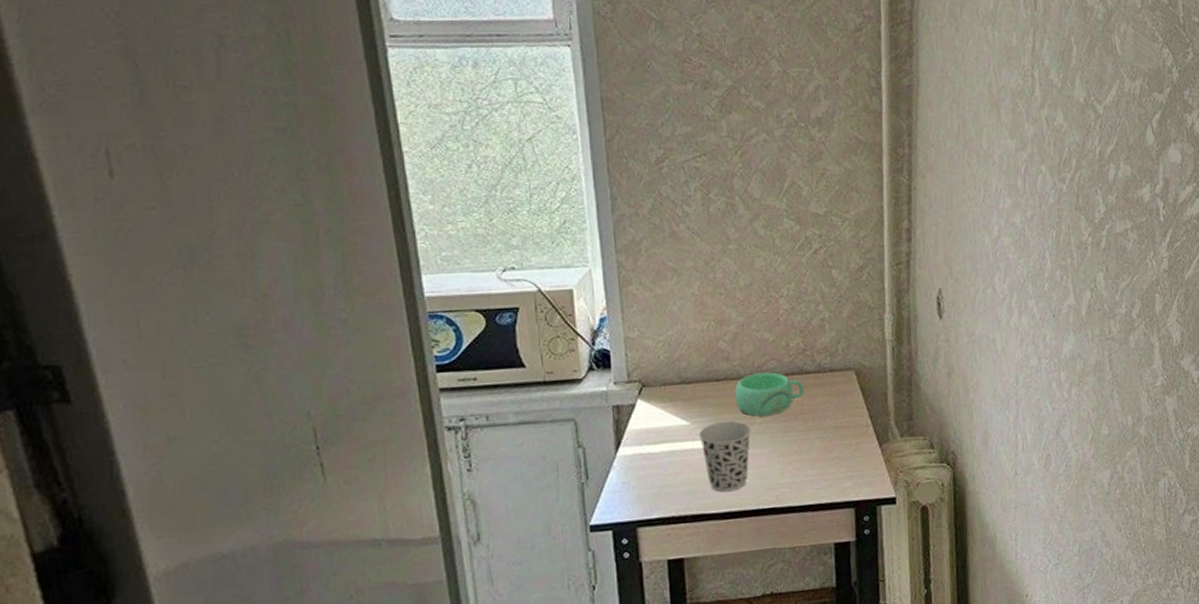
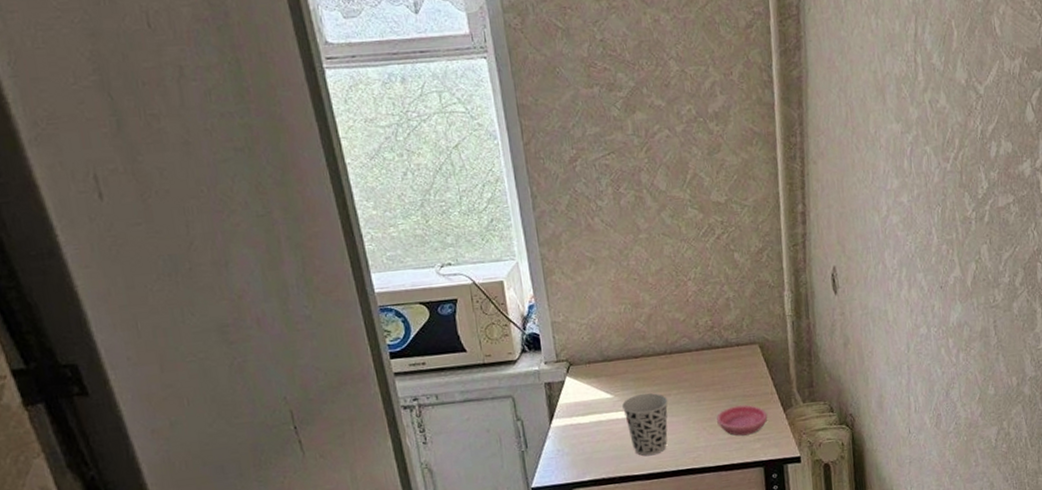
mug: present [734,372,804,417] -> none [652,348,714,388]
saucer: none [805,437,862,473] -> present [717,404,768,436]

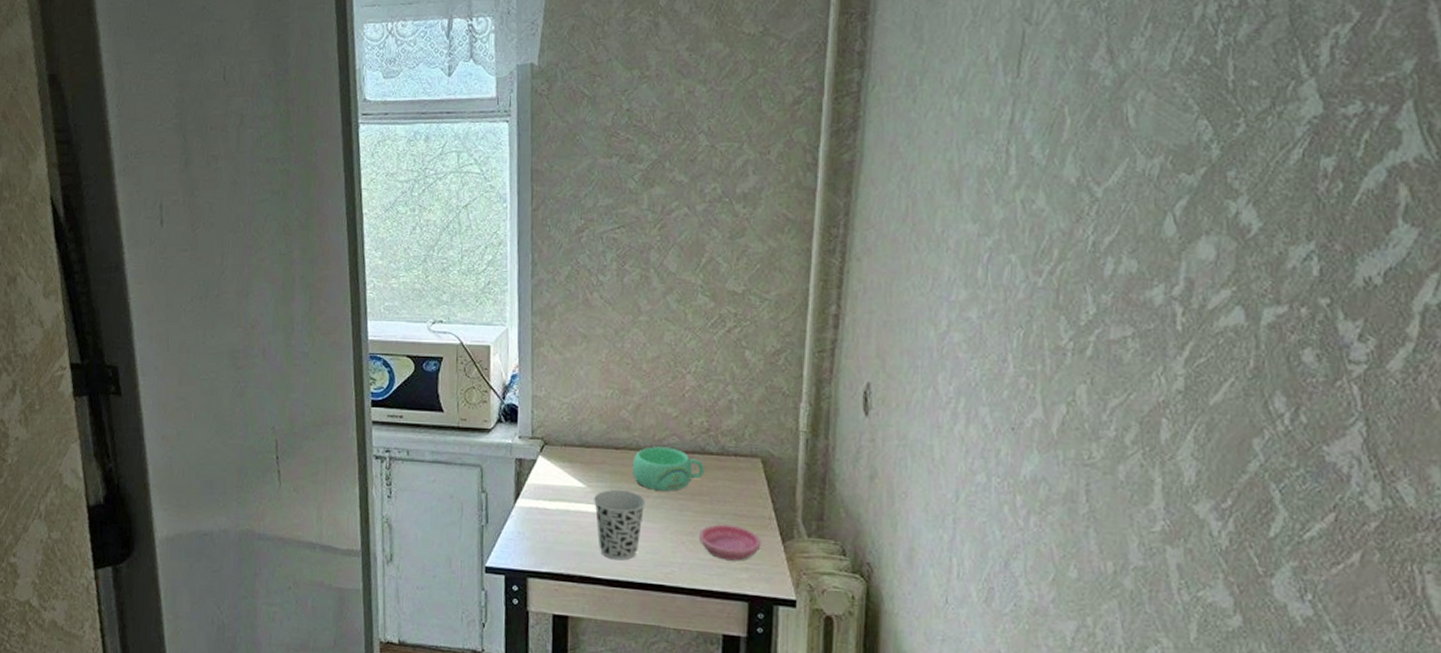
mug: none [652,348,714,388] -> present [632,446,704,491]

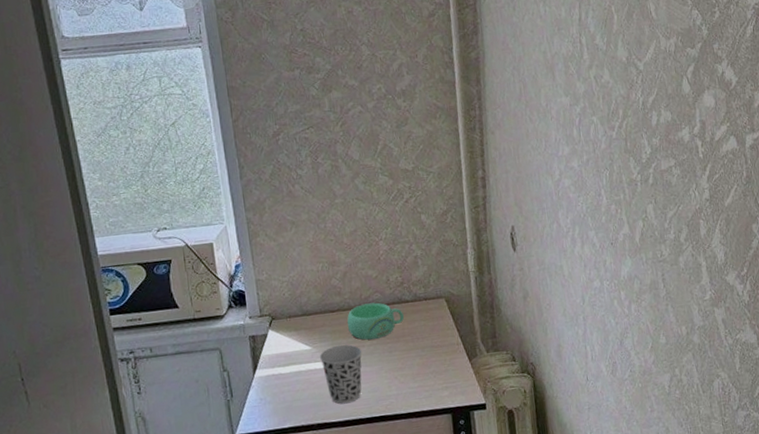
saucer: present [699,524,761,561] -> none [407,355,455,385]

